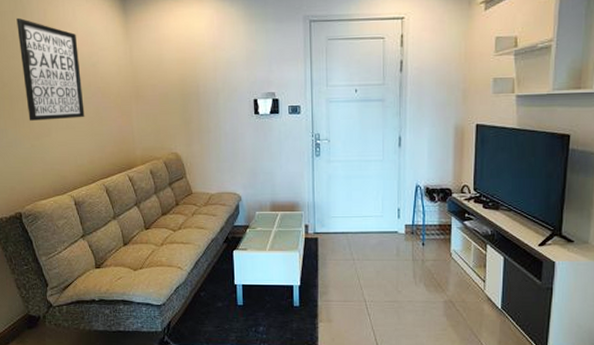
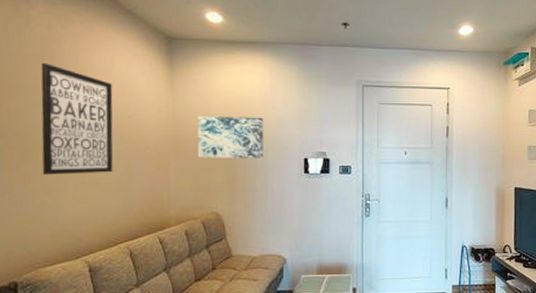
wall art: none [153,59,215,102] -> present [197,116,264,158]

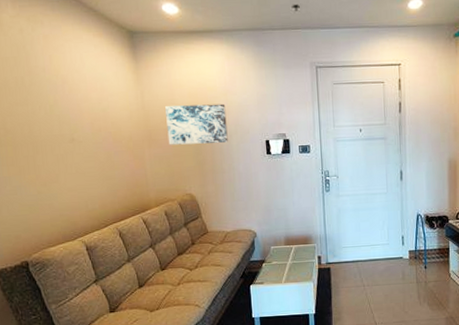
wall art: present [41,62,114,175] -> none [19,64,96,167]

